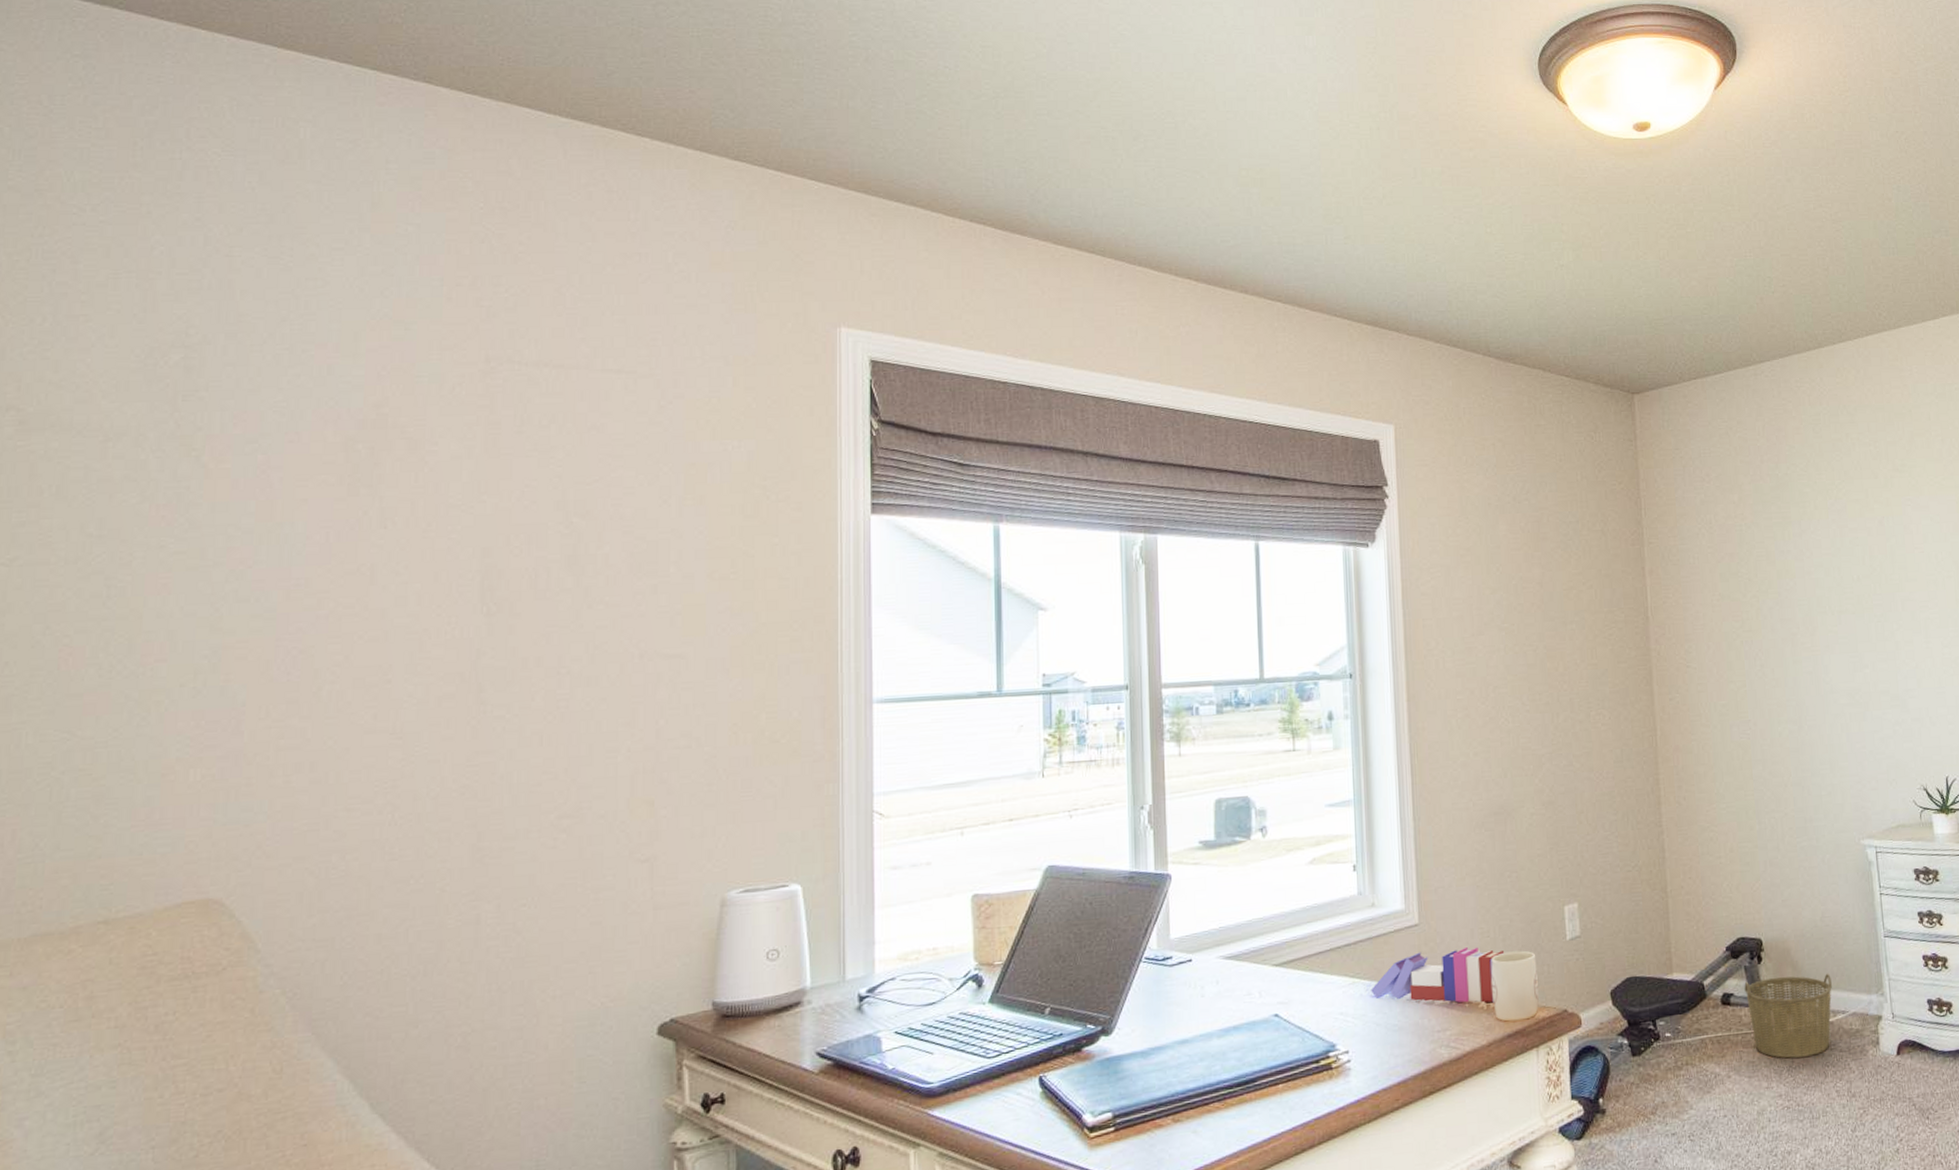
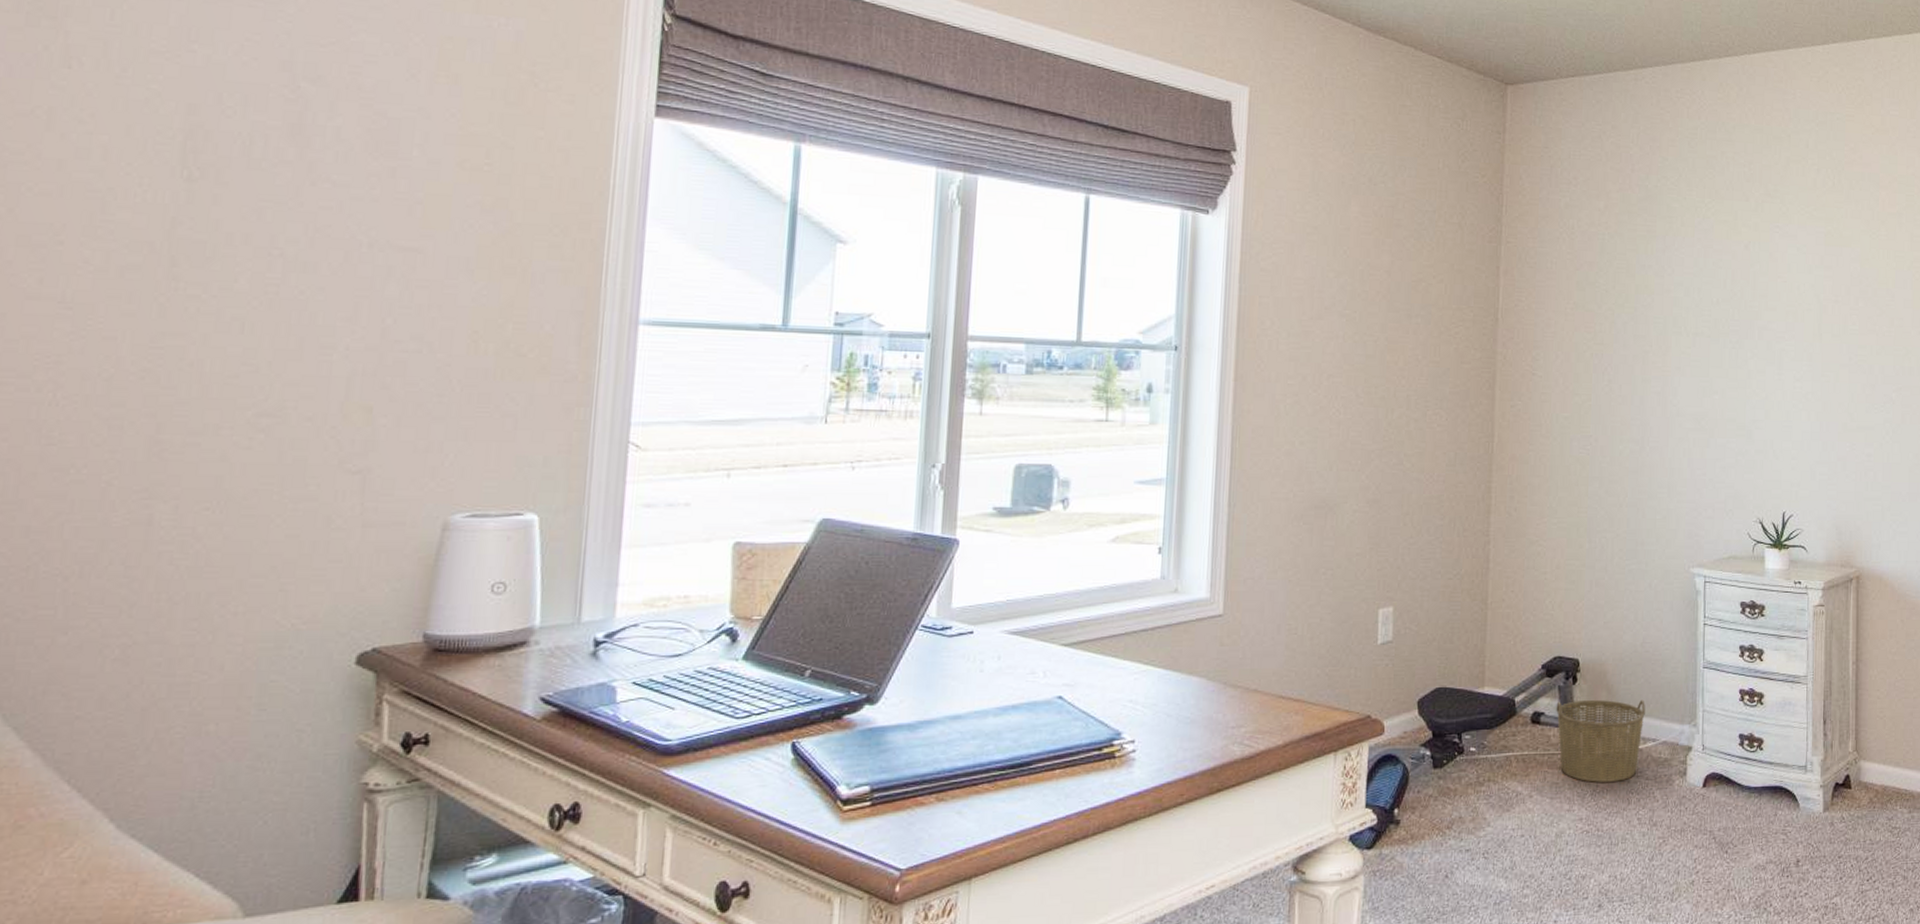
books: present [1371,948,1505,1003] -> none [1165,643,1311,703]
mug: present [1490,950,1540,1022] -> none [1292,651,1345,723]

